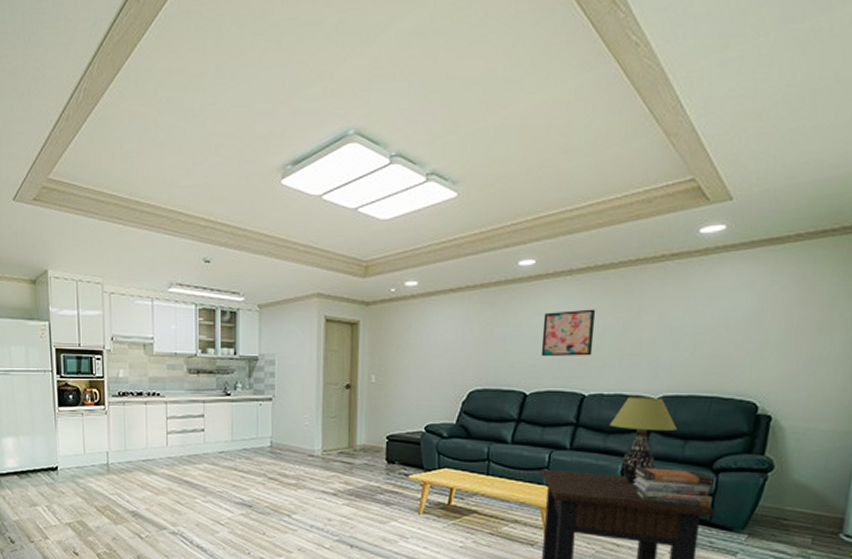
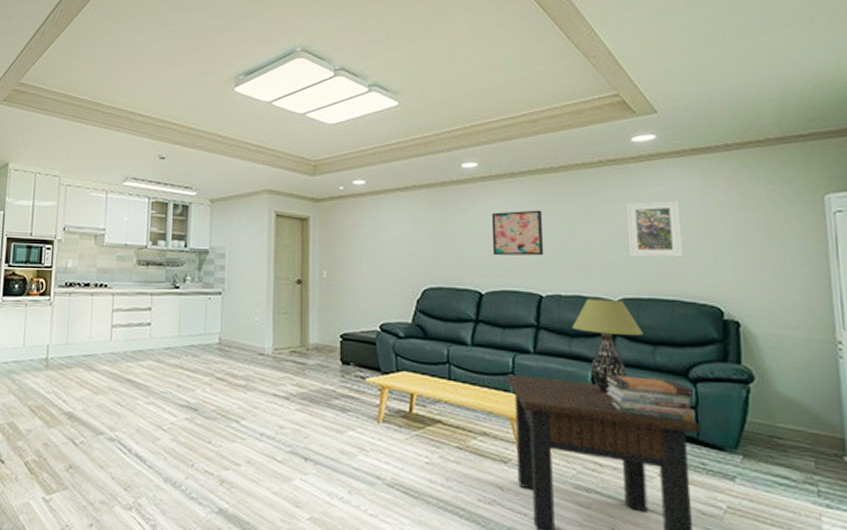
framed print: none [677,296,737,356] -> present [625,200,683,258]

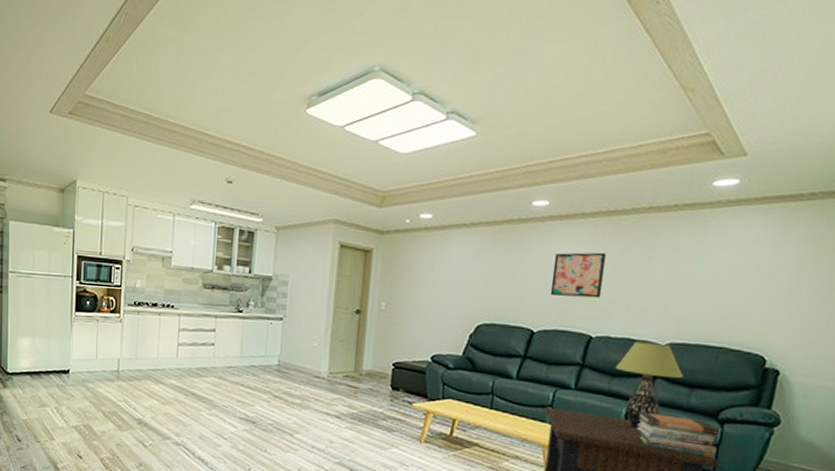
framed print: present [625,200,683,258] -> none [686,249,749,306]

